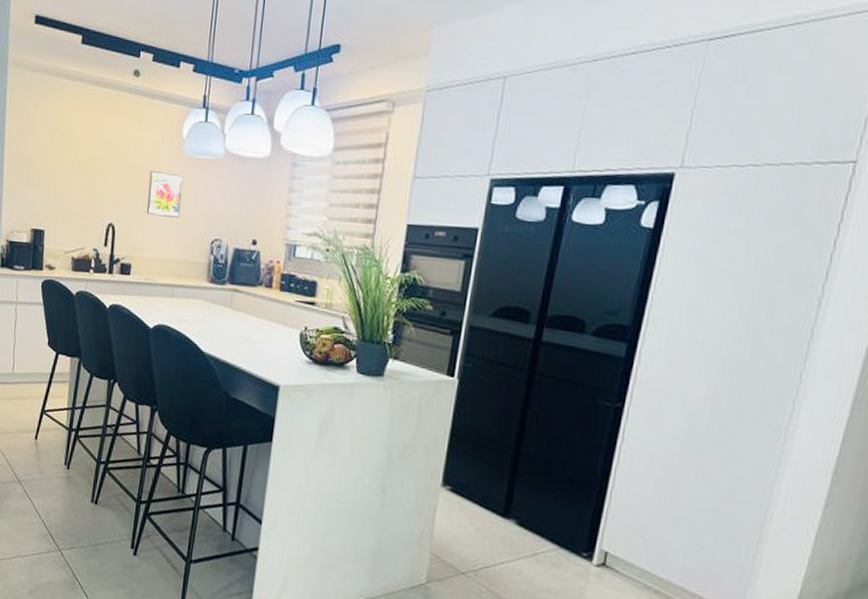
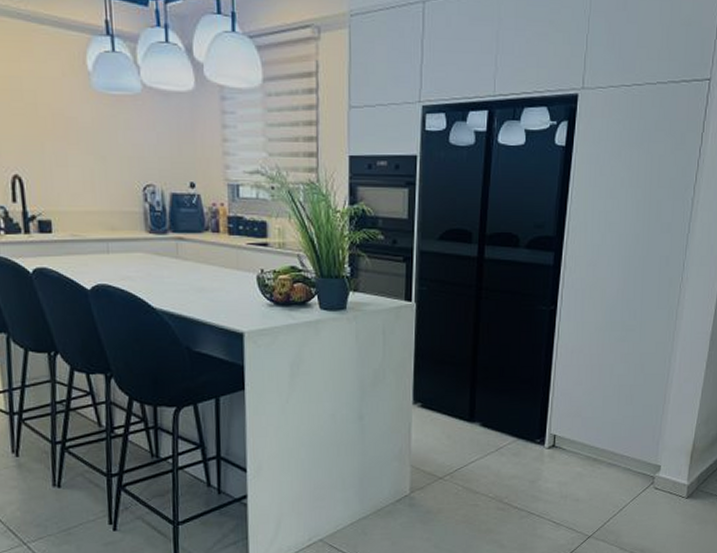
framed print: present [147,170,184,219] -> none [54,110,101,165]

